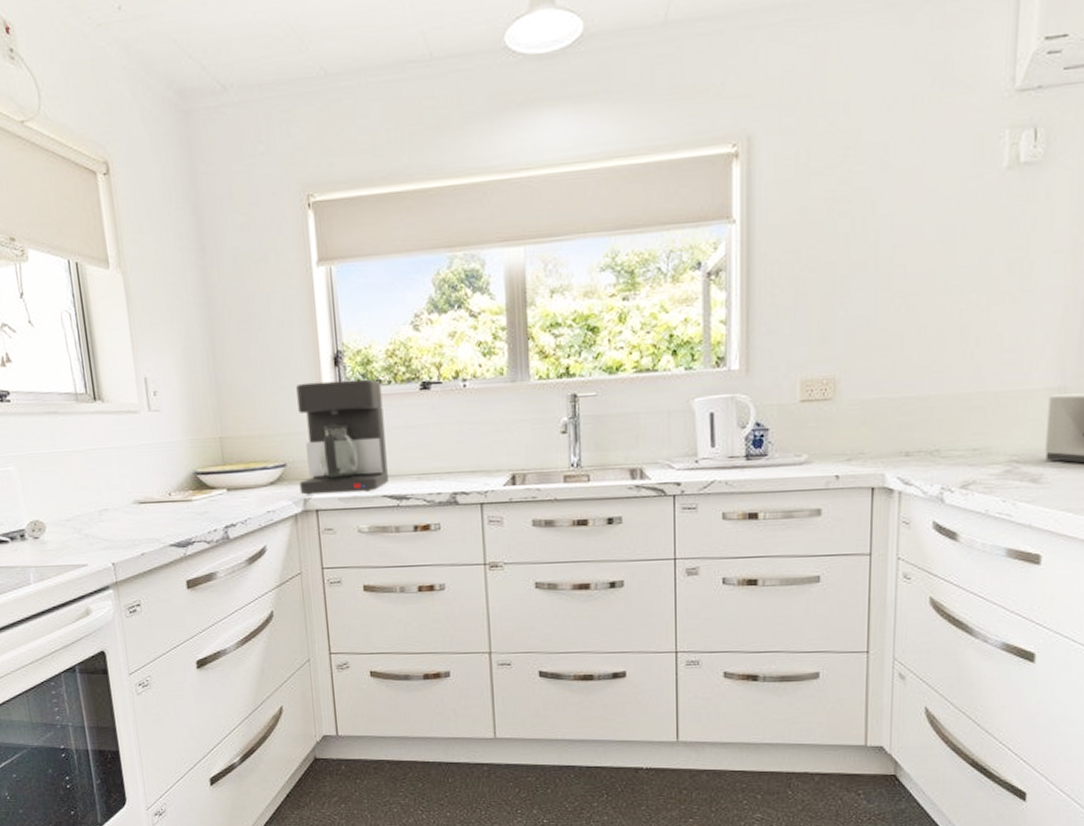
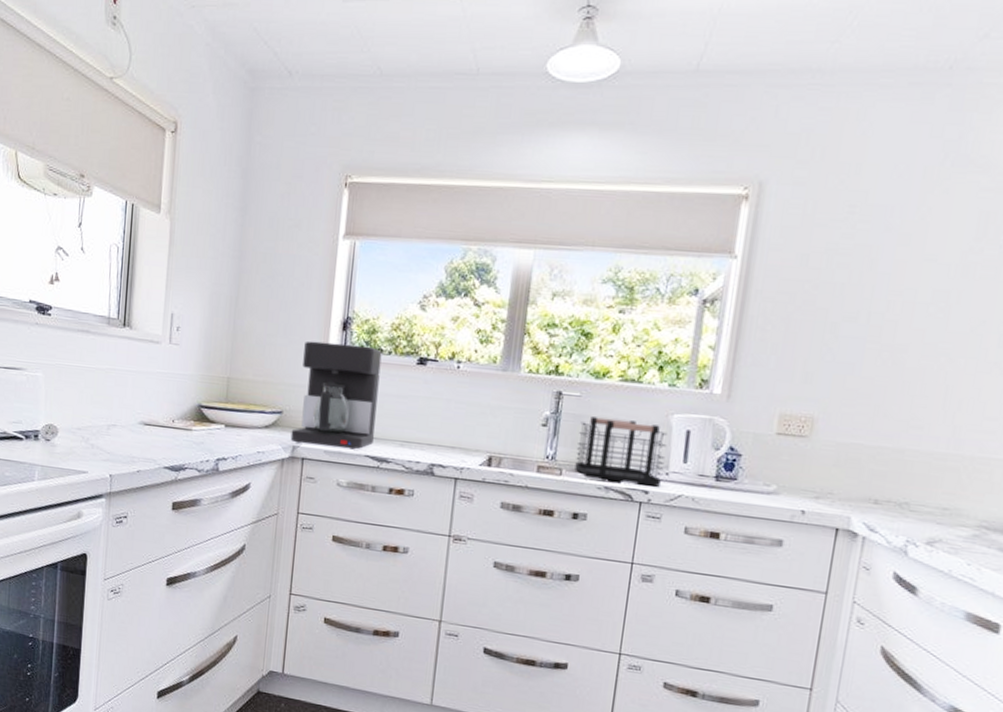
dish rack: none [601,412,693,480] -> present [575,416,667,487]

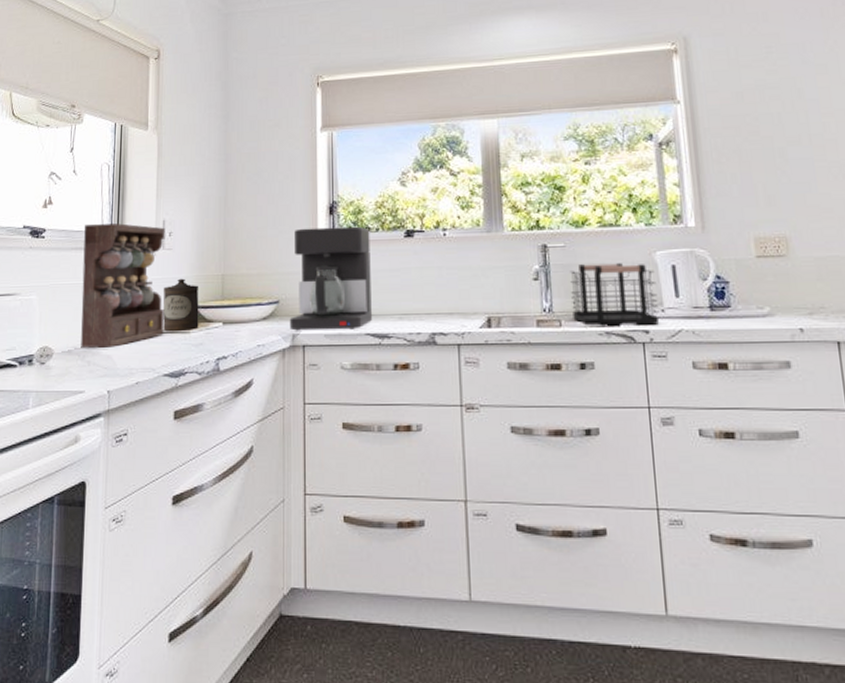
spice rack: none [85,307,173,434] -> present [81,223,166,348]
canister: none [166,375,204,428] -> present [163,278,199,331]

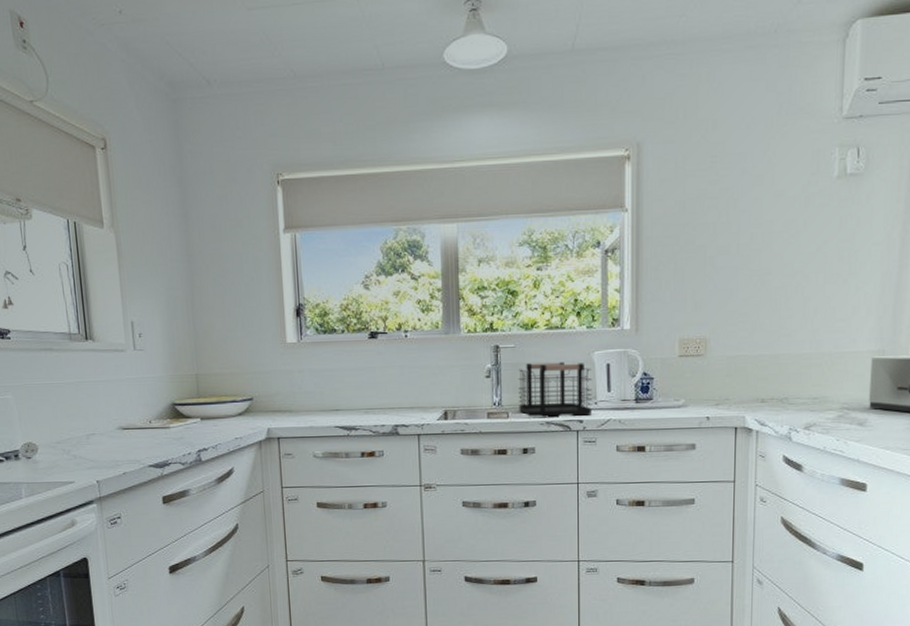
spice rack: present [81,223,166,348] -> none [51,324,145,443]
canister: present [163,278,199,331] -> none [139,378,178,426]
coffee maker: present [289,226,372,331] -> none [263,328,340,425]

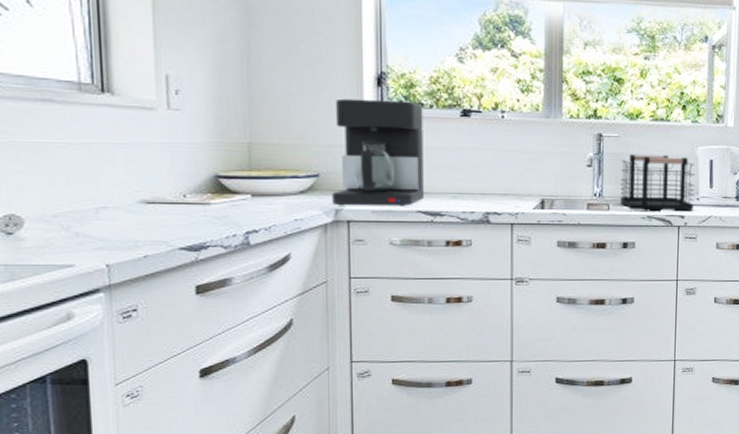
coffee maker: none [263,328,340,425] -> present [332,98,424,207]

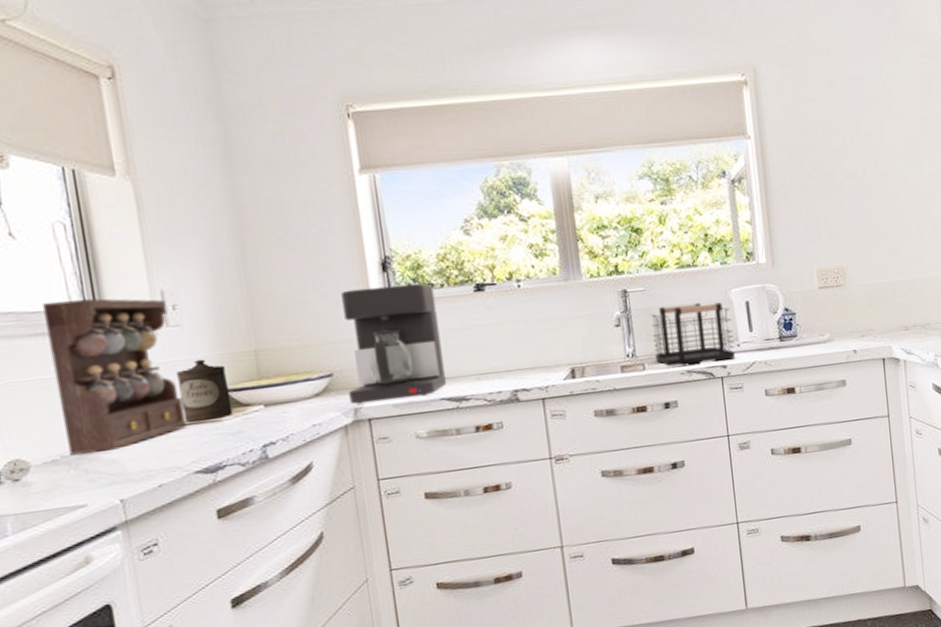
spice rack: none [52,72,177,218] -> present [43,298,187,455]
canister: none [171,144,221,201] -> present [175,359,233,422]

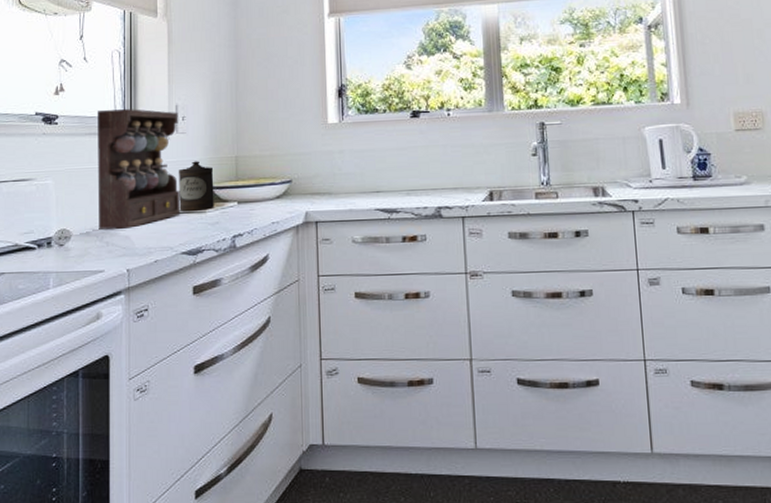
coffee maker: present [341,283,446,405] -> none [302,108,381,208]
dish rack: present [651,302,736,367] -> none [566,138,648,197]

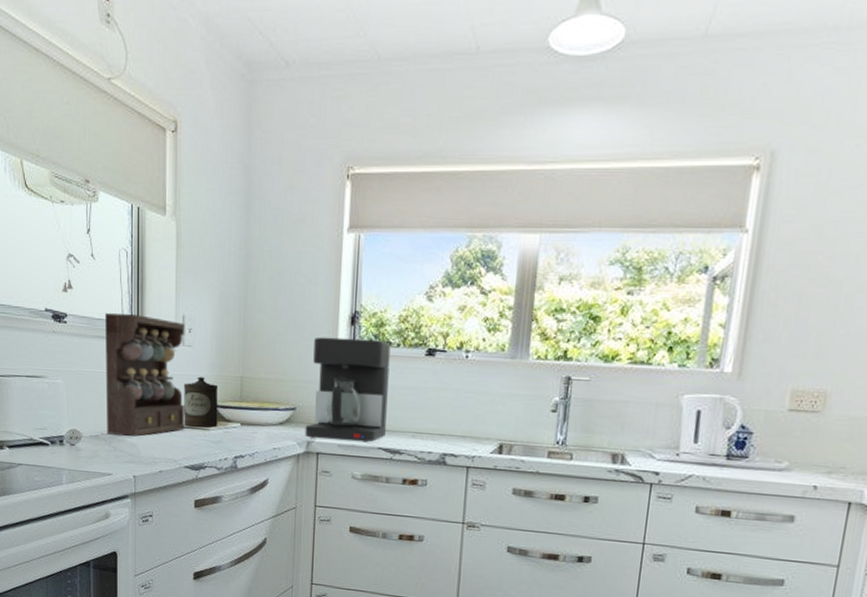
coffee maker: none [302,108,381,208] -> present [305,337,391,443]

